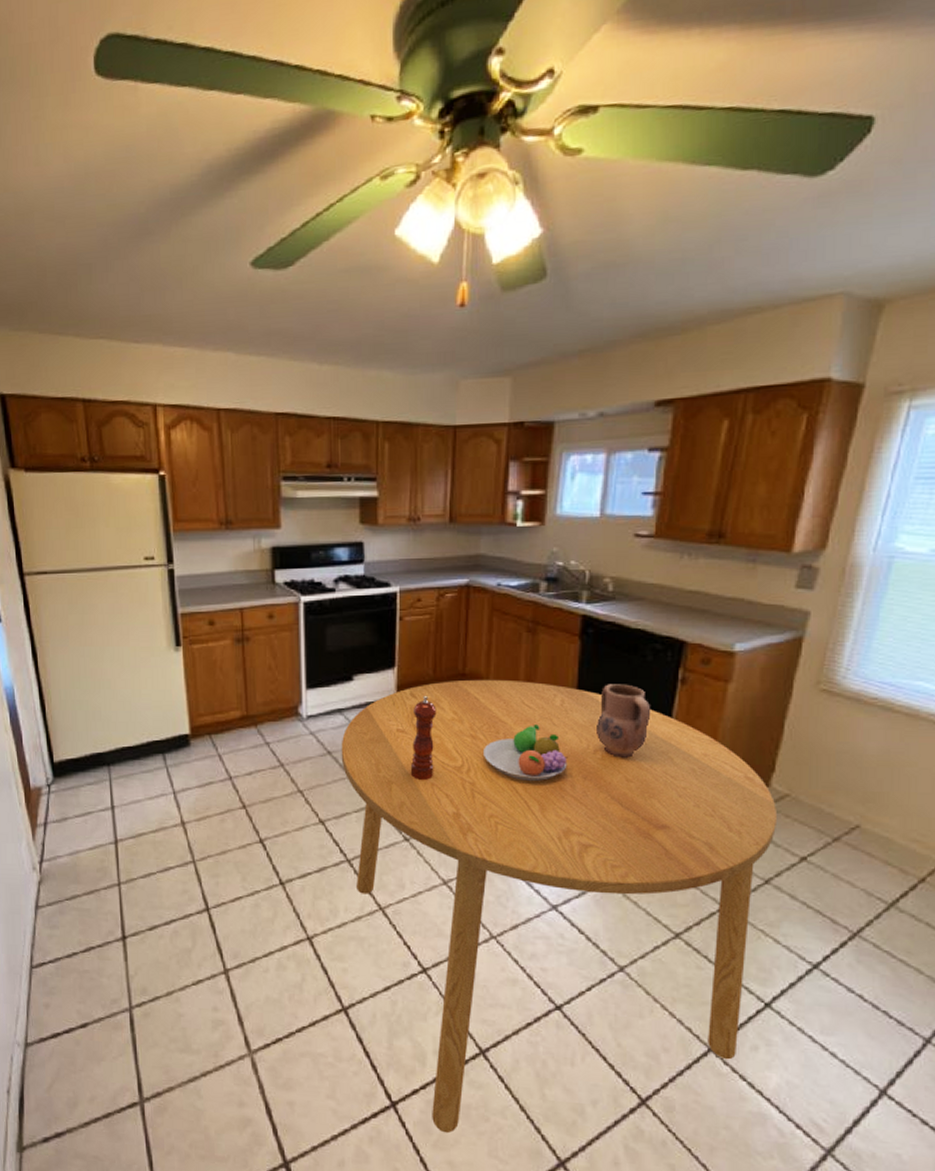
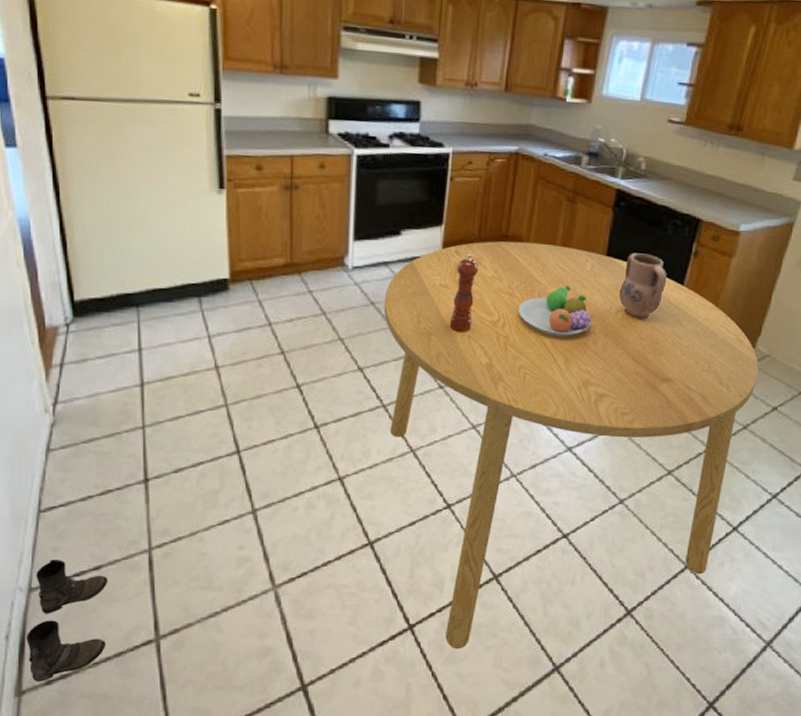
boots: none [25,1015,95,1139] -> present [26,559,109,682]

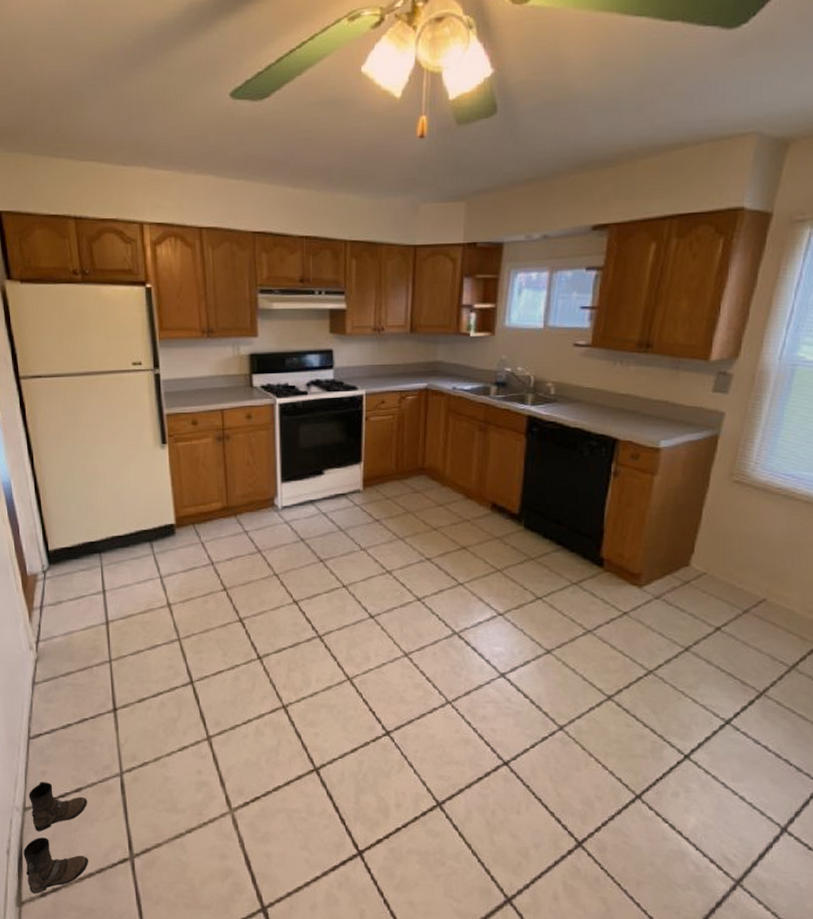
dining table: present [383,241,759,650] -> none [313,473,696,877]
pepper mill: present [449,253,479,333] -> none [375,487,399,563]
fruit bowl: present [518,286,594,337] -> none [440,513,516,563]
pitcher: present [619,253,667,319] -> none [540,477,588,542]

